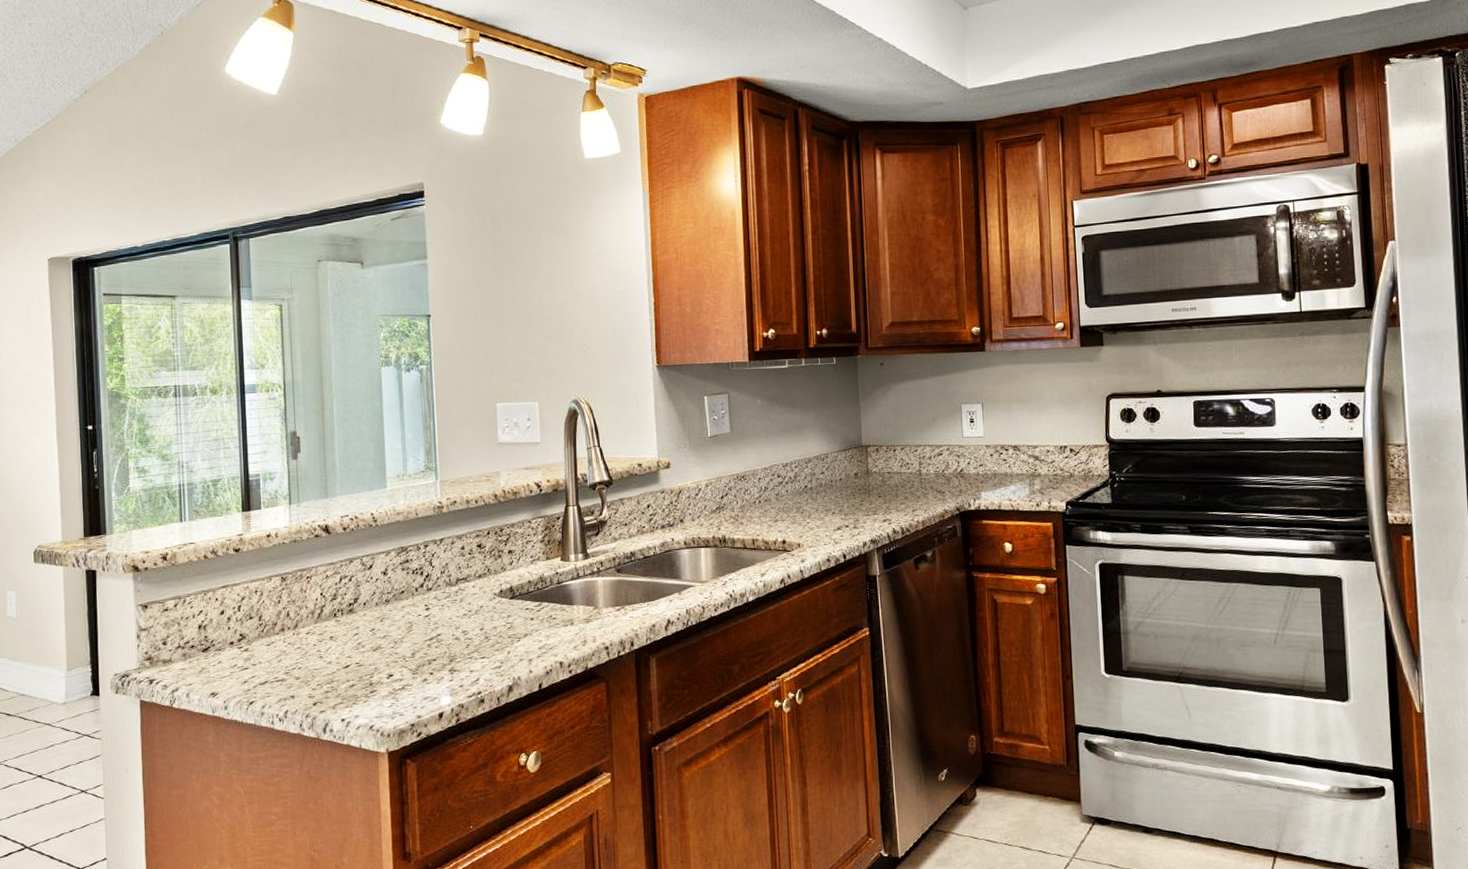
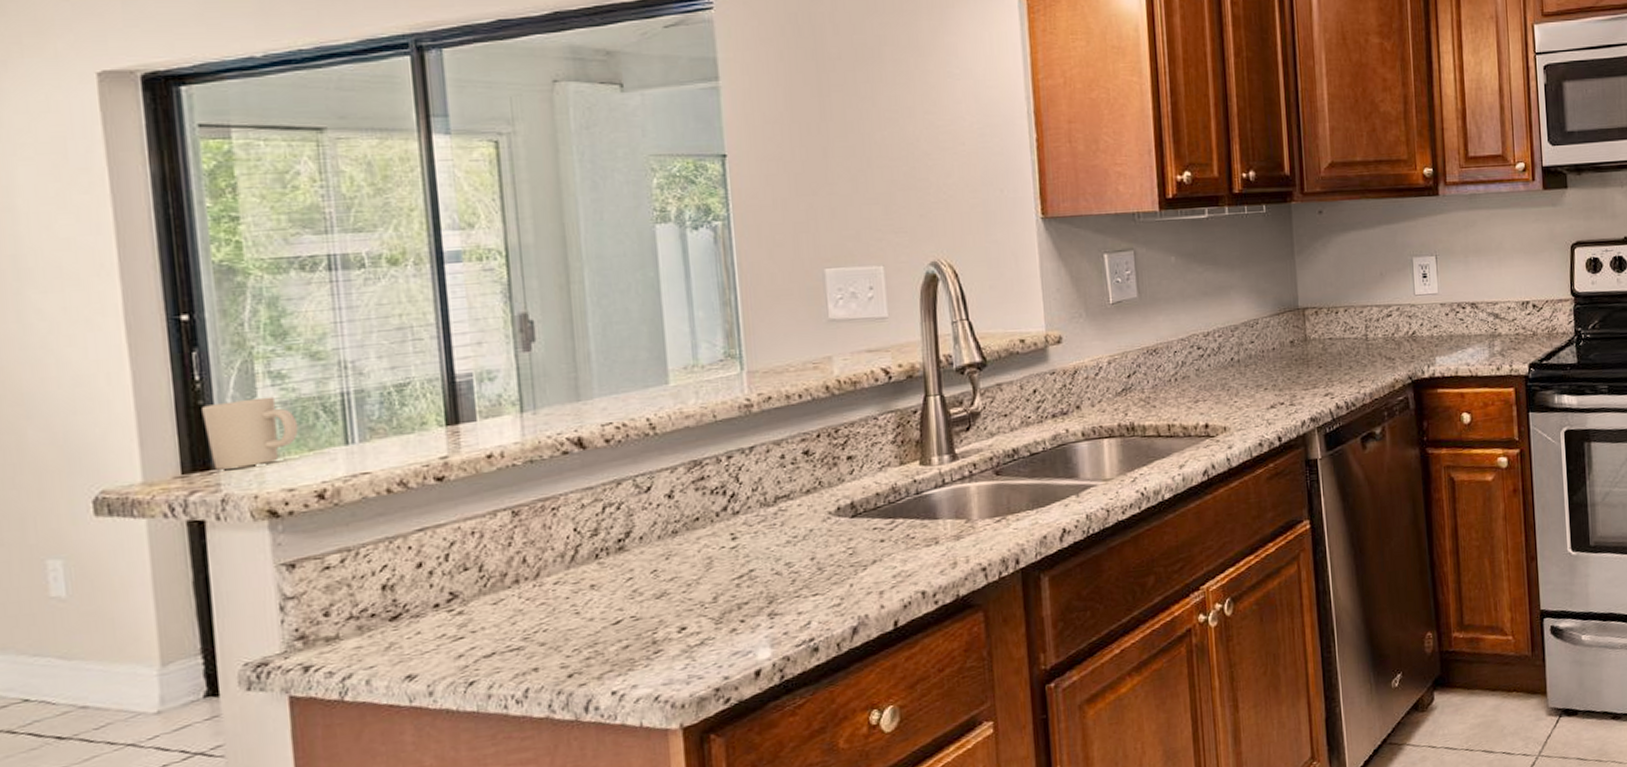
mug: none [97,485,153,535] -> present [202,396,299,470]

